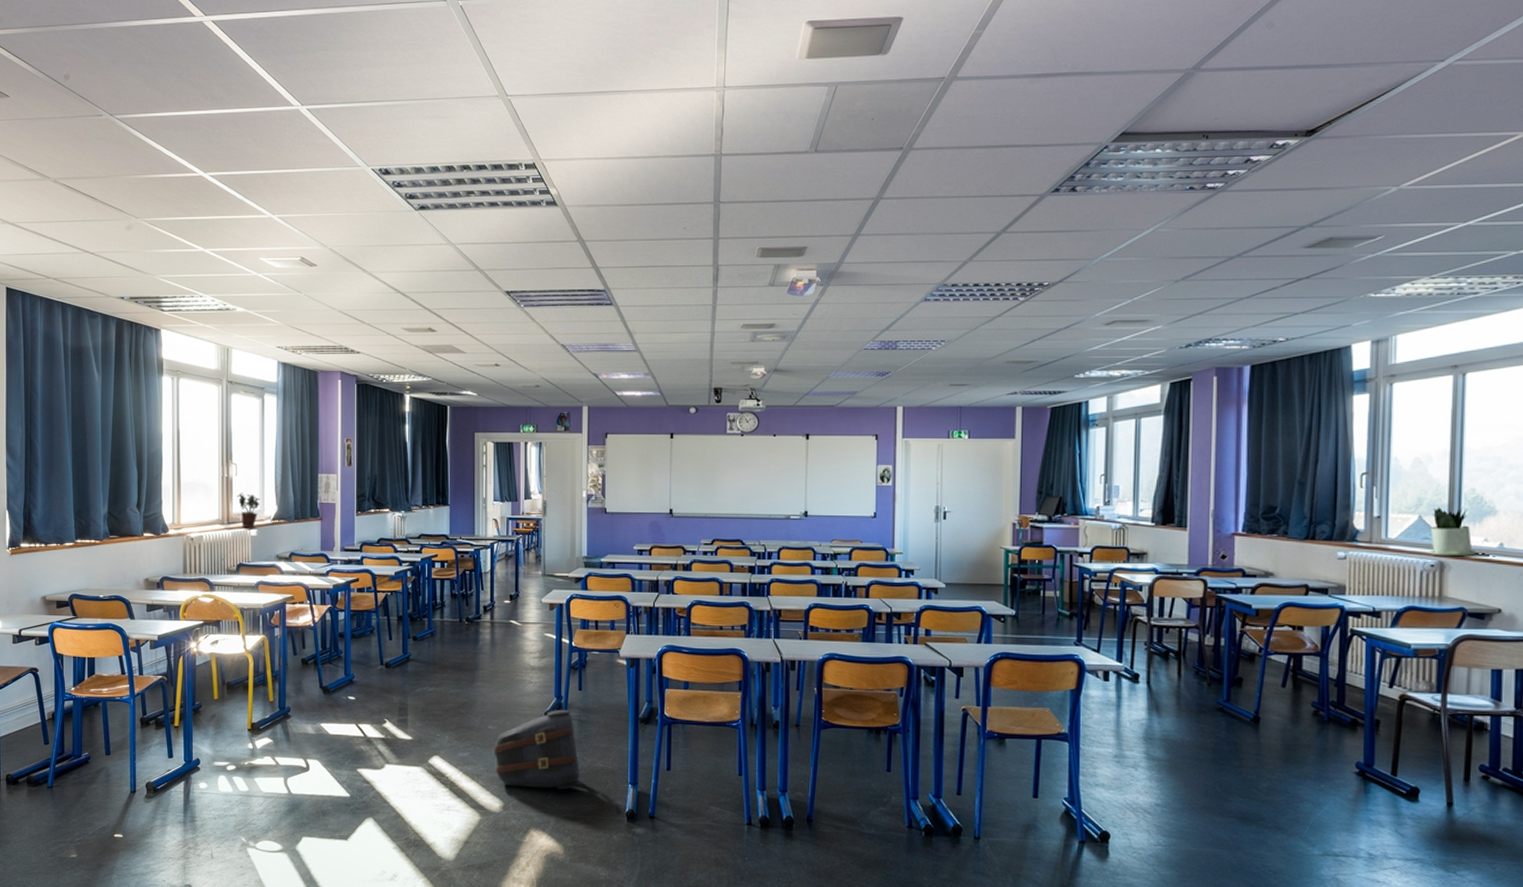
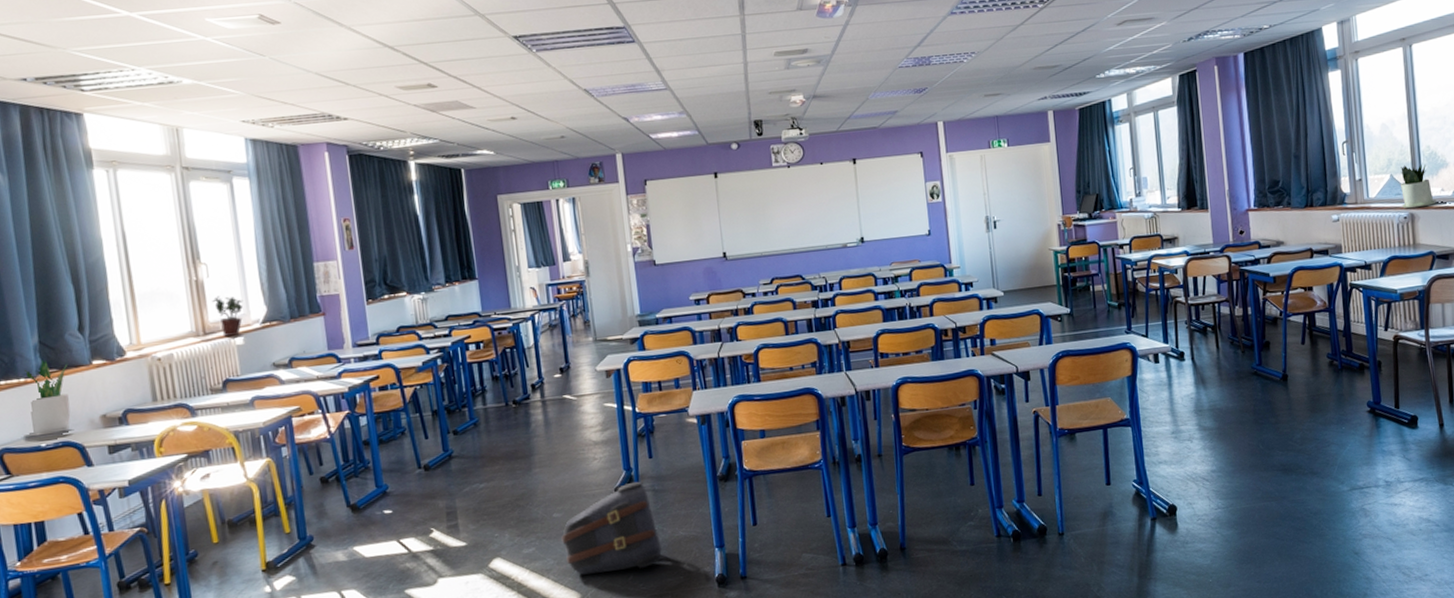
planter: none [88,527,126,589] -> present [23,360,71,438]

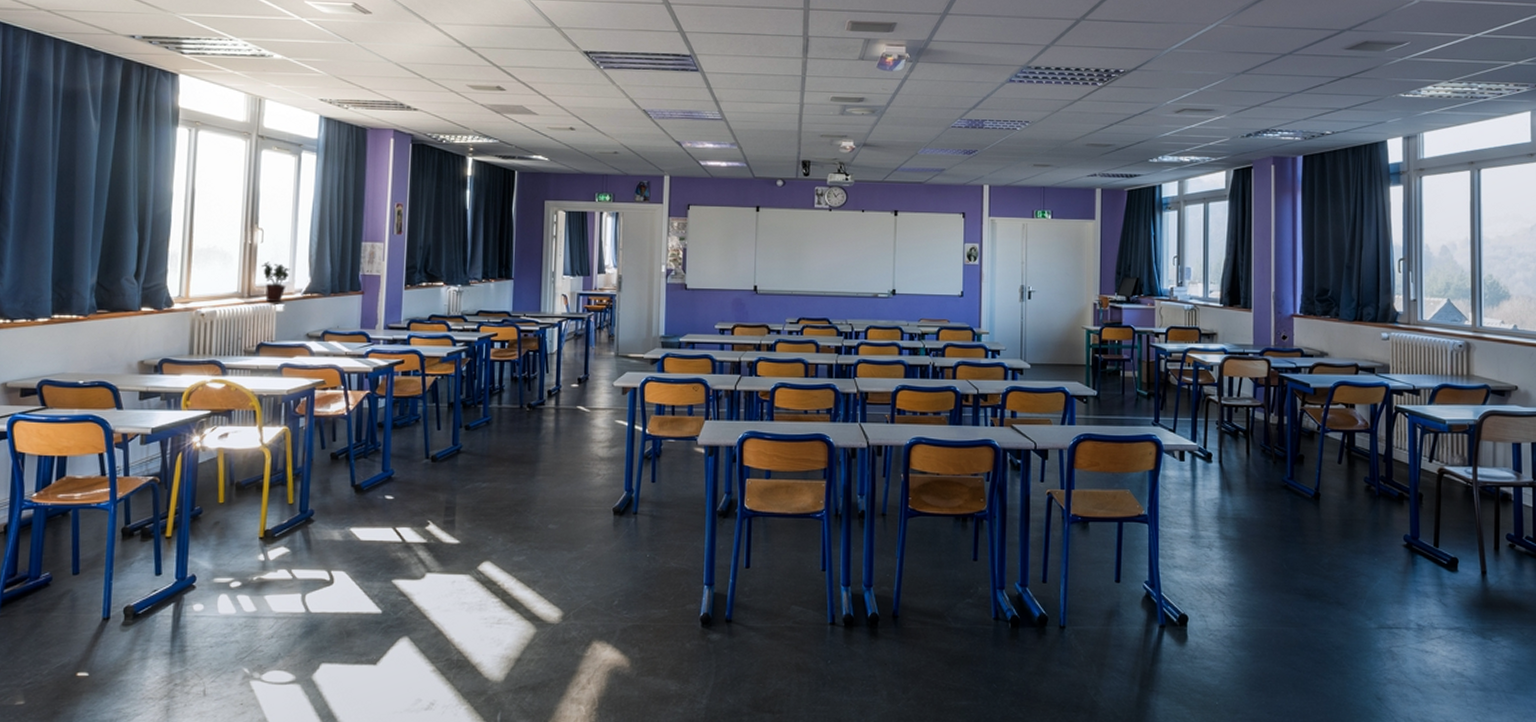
planter: present [23,360,71,438] -> none [65,300,119,373]
backpack: present [561,481,662,575] -> none [553,504,651,594]
planter: present [1401,162,1436,209] -> none [1457,291,1495,338]

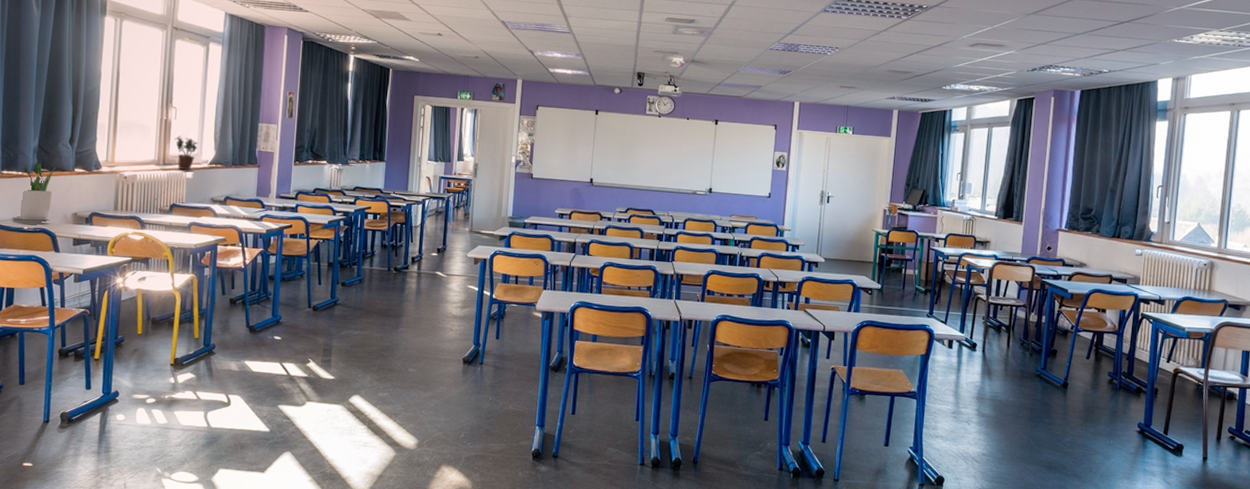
planter: none [65,300,119,373] -> present [12,160,57,221]

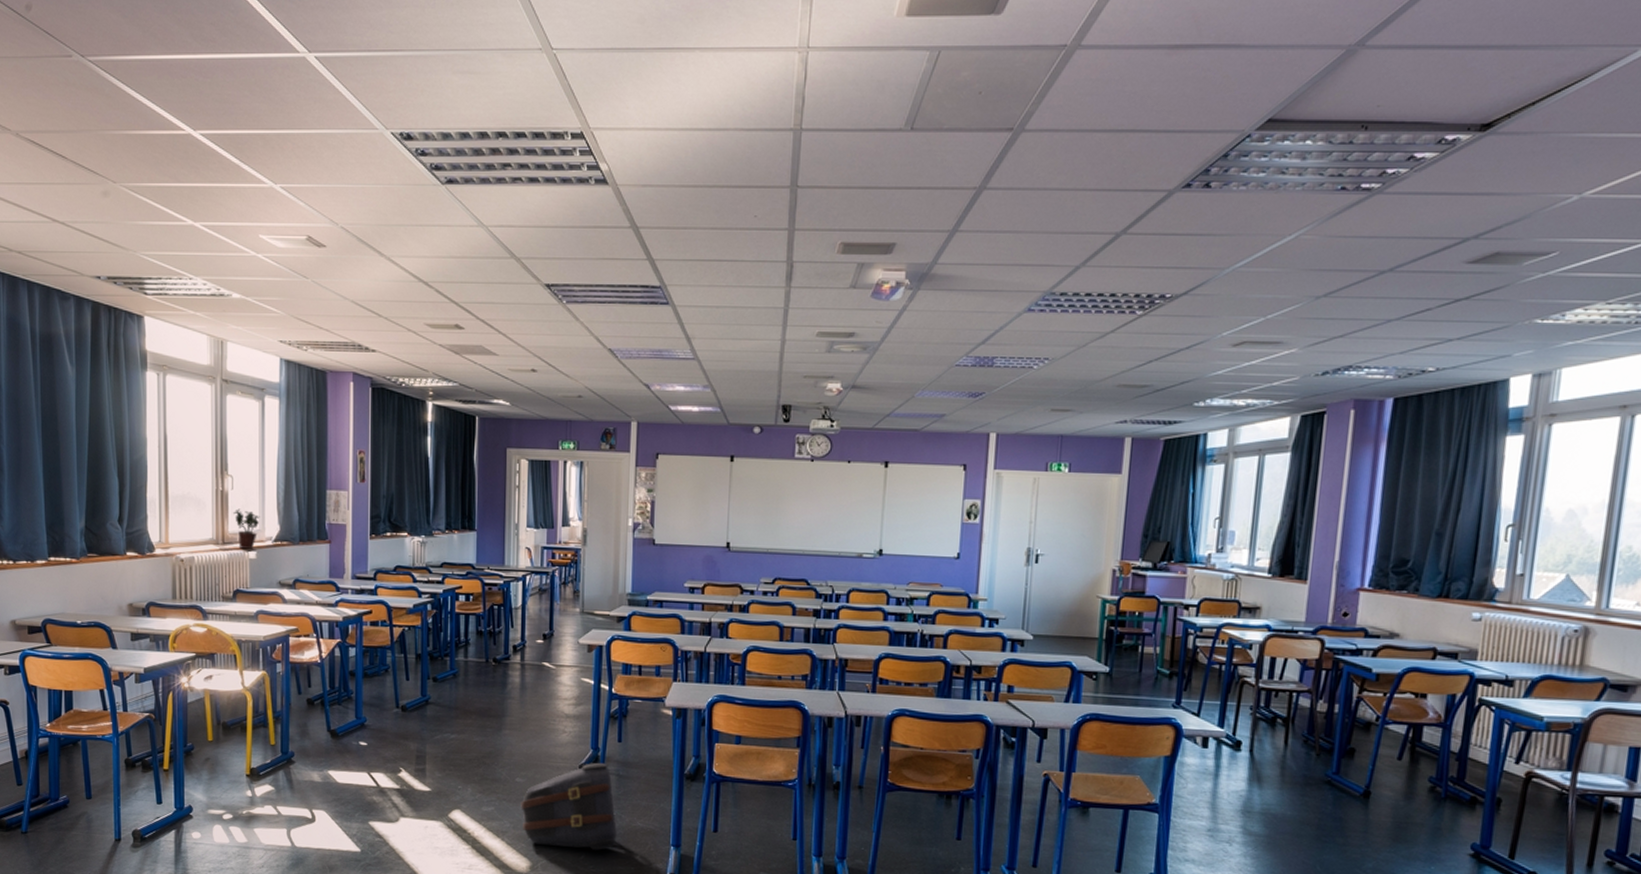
planter: present [12,160,57,221] -> none [64,544,107,614]
backpack: none [411,355,492,430] -> present [521,762,617,850]

